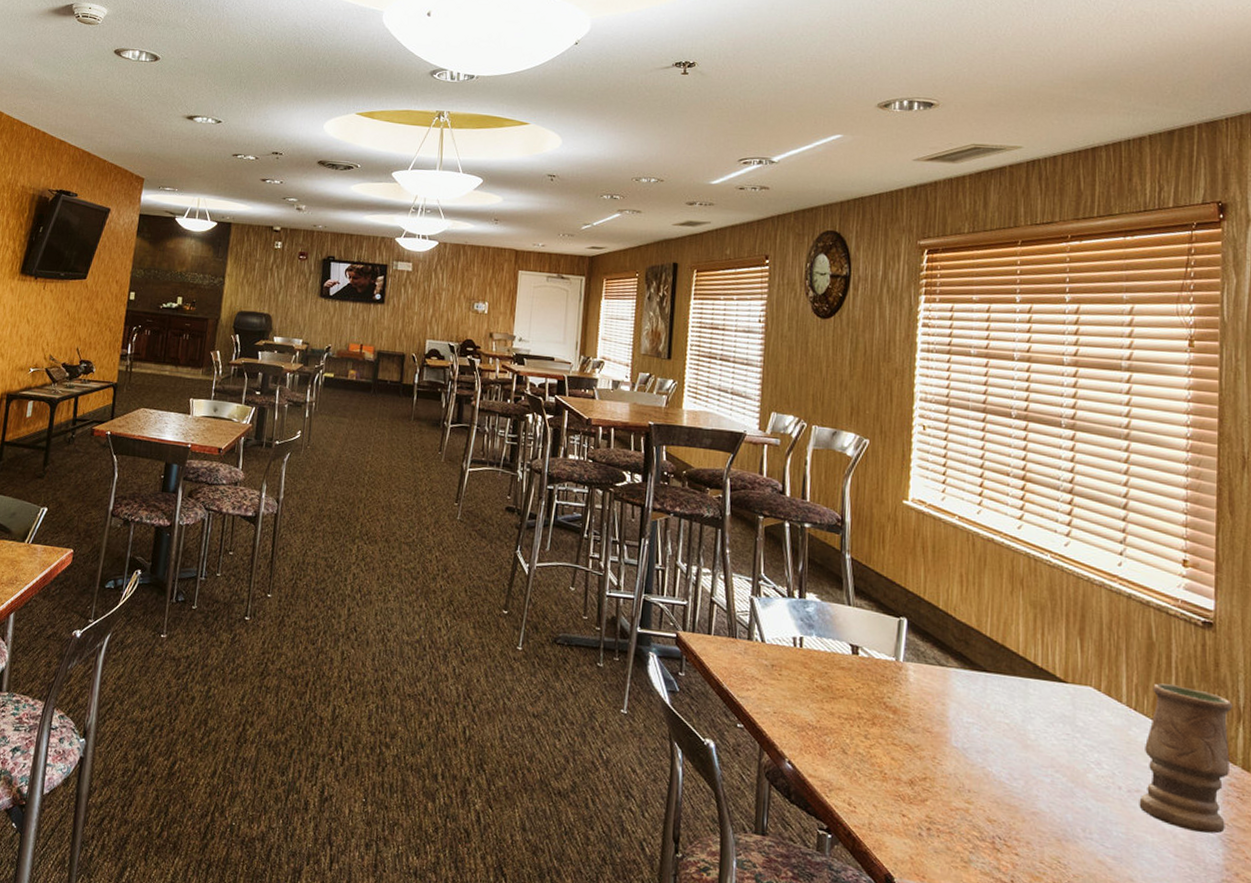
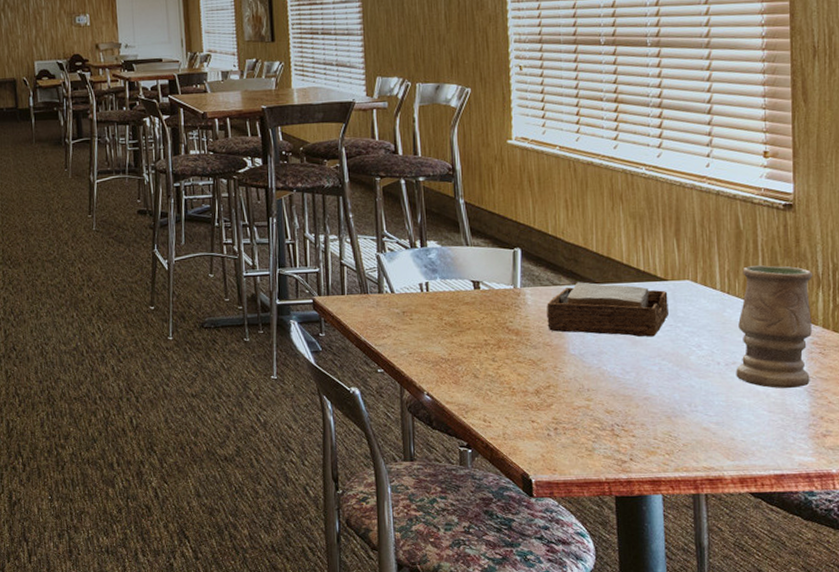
napkin holder: none [928,667,1067,744] -> present [546,282,670,337]

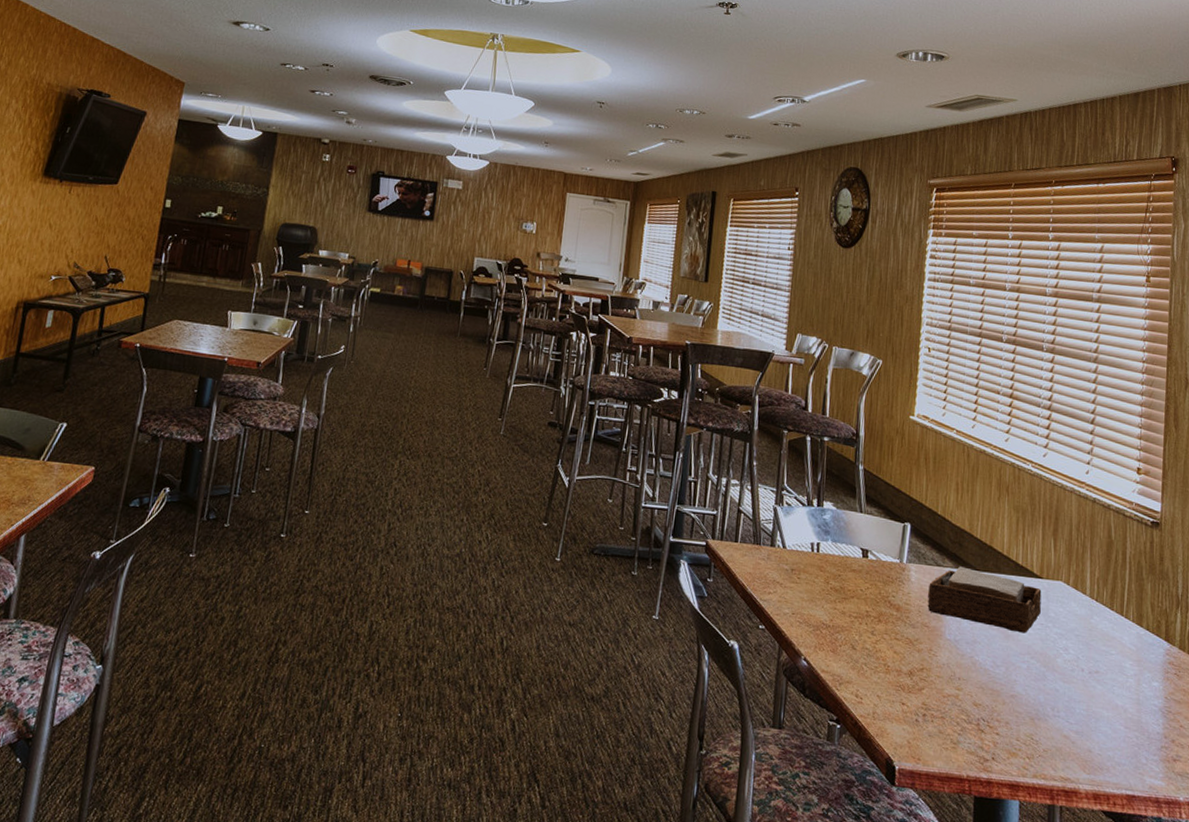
vase: present [736,264,813,388] -> none [1097,576,1174,707]

